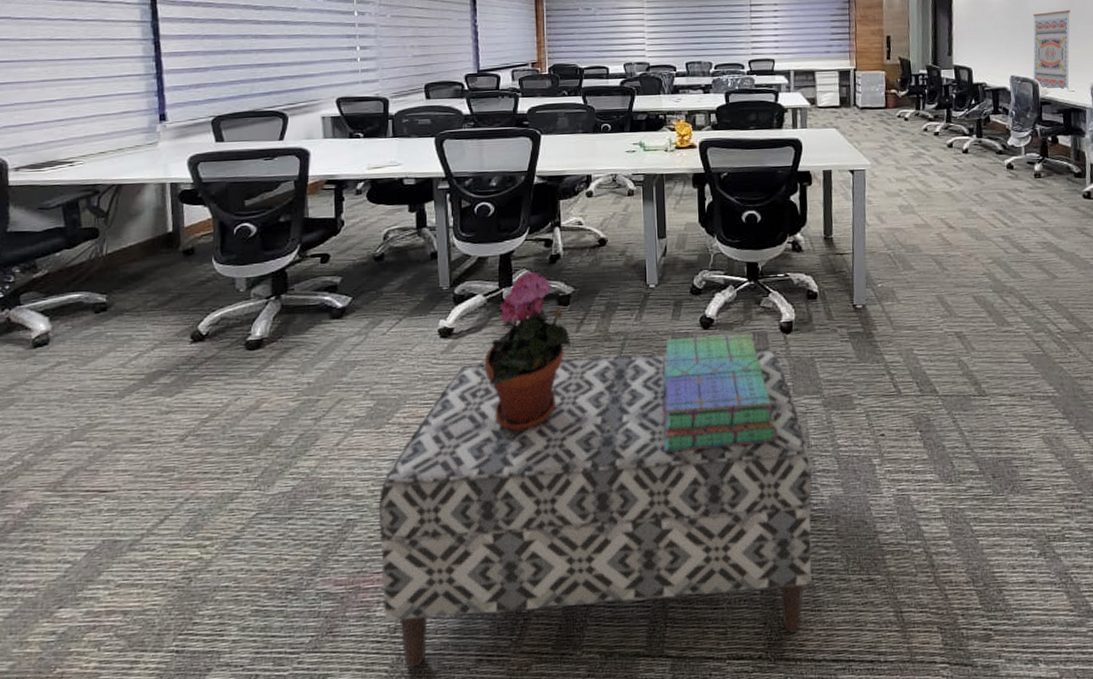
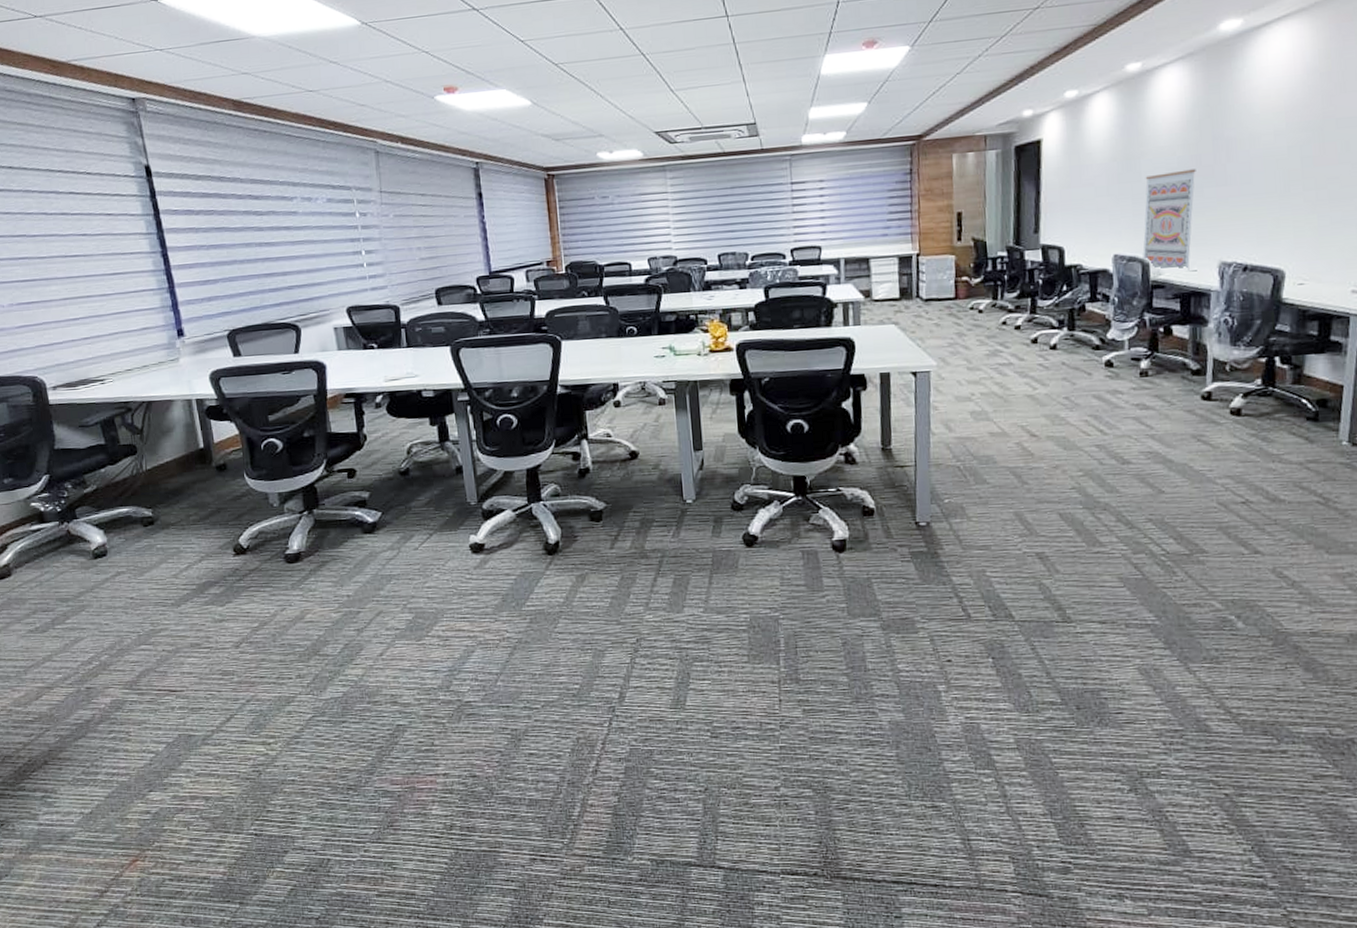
bench: present [379,347,812,668] -> none [425,567,871,862]
potted plant: present [484,271,572,432] -> none [518,486,607,647]
stack of books: present [662,334,778,453] -> none [703,553,831,672]

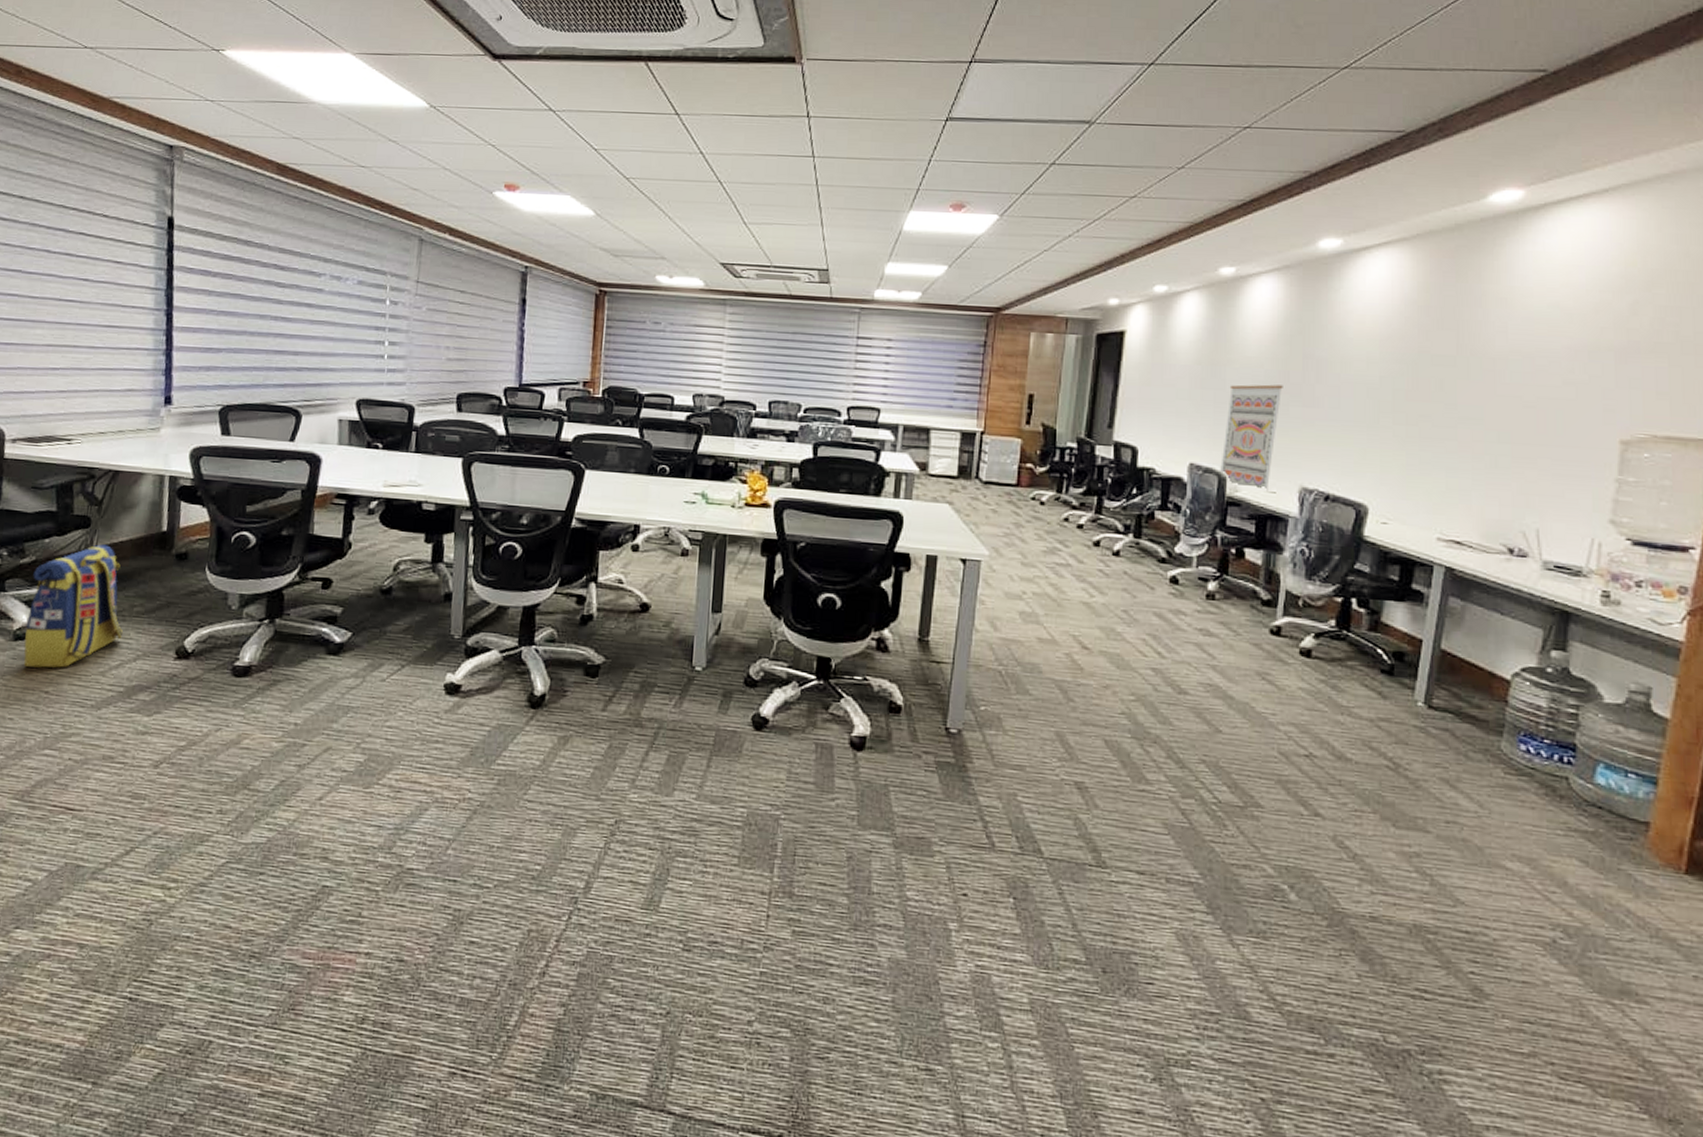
backpack: none [97,467,185,579] -> present [23,544,123,668]

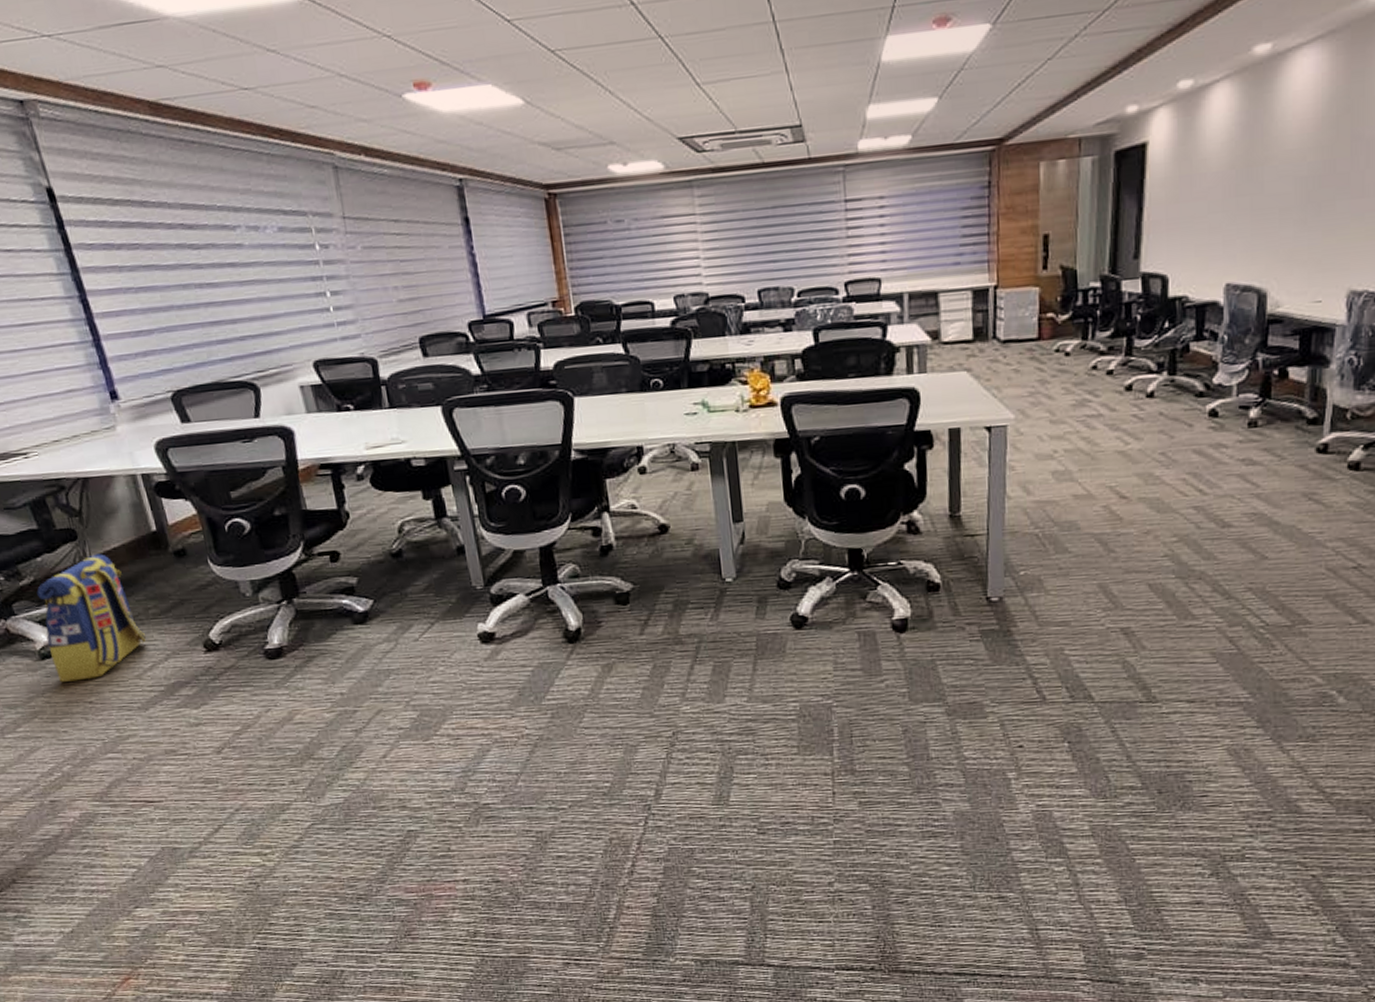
wall art: present [1220,384,1283,491] -> none [1260,177,1329,302]

